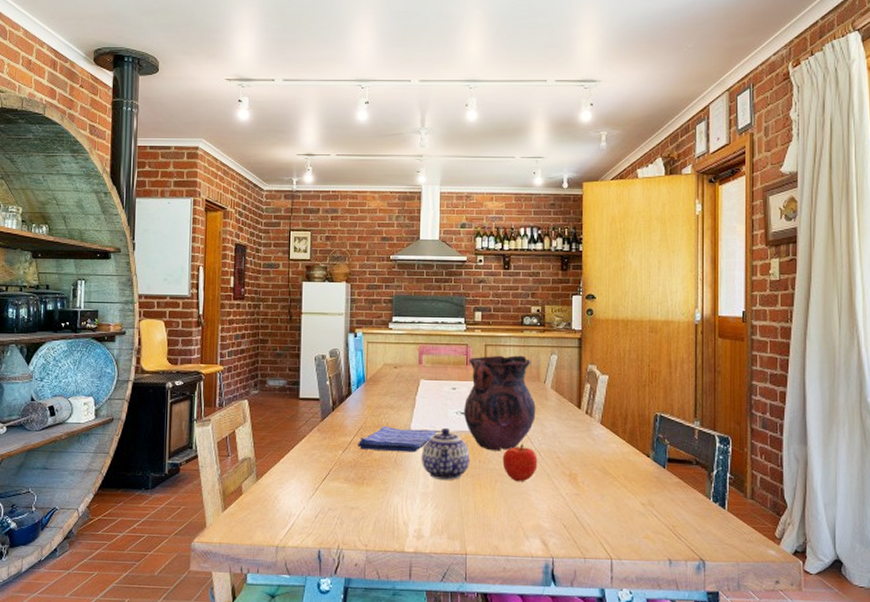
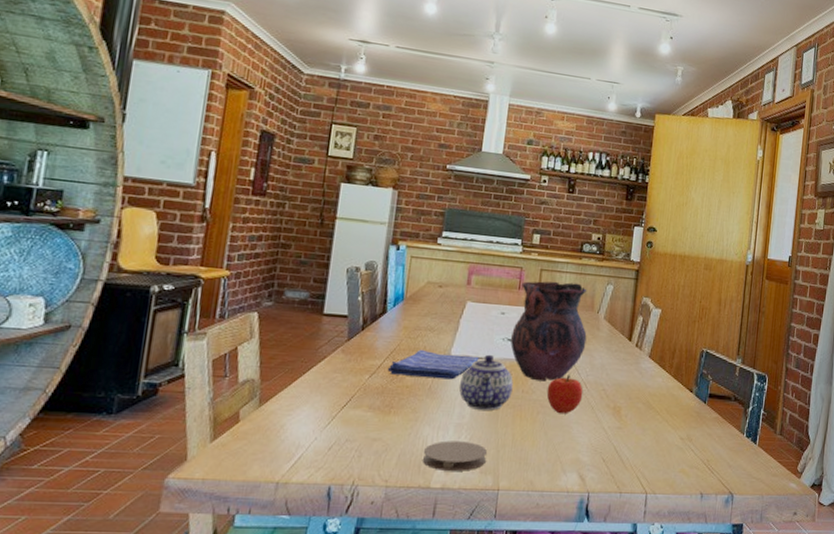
coaster: none [395,508,453,537] -> present [422,440,488,471]

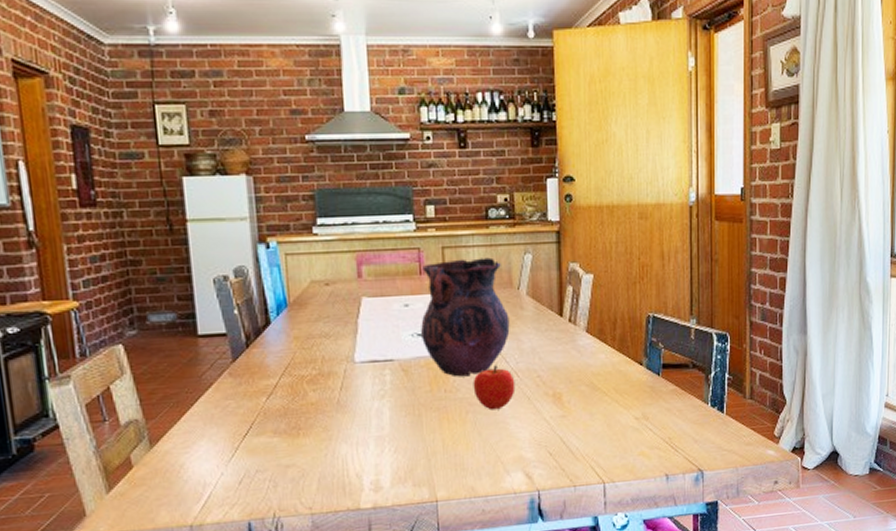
dish towel: present [387,349,479,380] -> none [285,359,389,393]
coaster: present [422,440,488,471] -> none [344,454,418,489]
teapot: present [459,354,513,411] -> none [372,354,433,419]

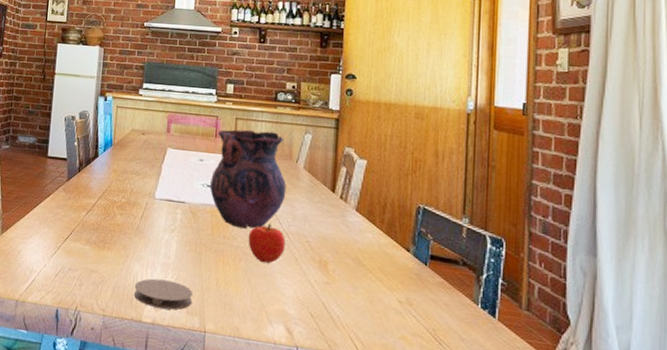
coaster: none [344,454,418,489] -> present [133,278,193,310]

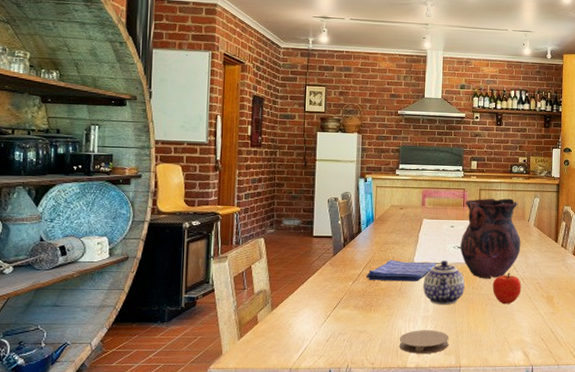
dish towel: none [100,191,181,221] -> present [366,259,437,282]
teapot: none [164,199,214,254] -> present [423,260,465,305]

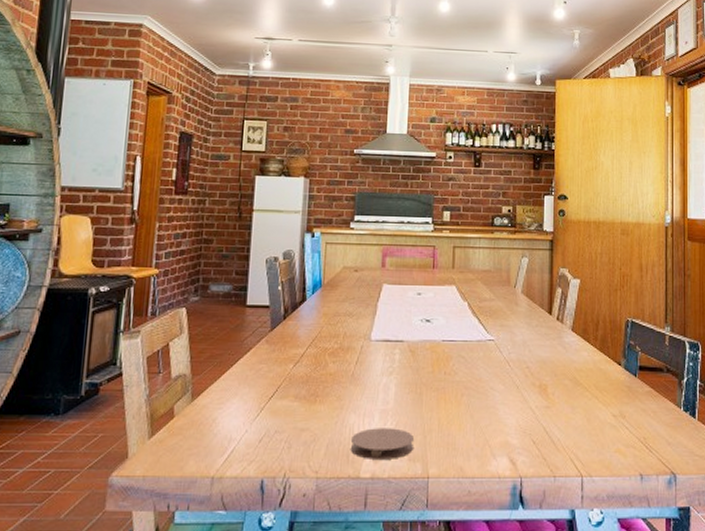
dish towel: present [366,259,437,282] -> none [310,335,399,365]
teapot: present [423,260,465,305] -> none [382,336,435,396]
vase: present [459,198,521,279] -> none [428,257,505,362]
fruit: present [492,273,522,304] -> none [469,354,507,395]

